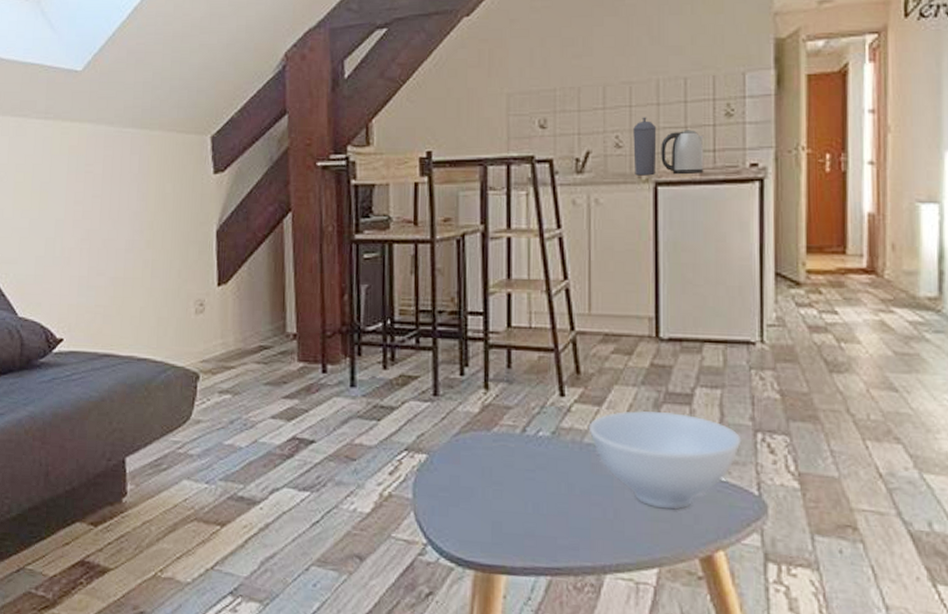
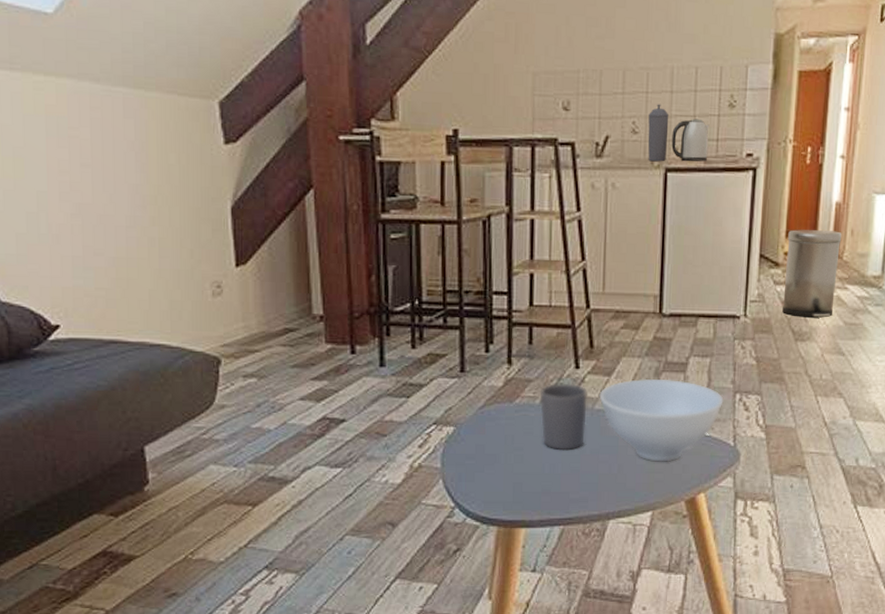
mug: none [520,411,575,489] -> present [539,383,587,451]
pedal bin: none [809,244,880,346] -> present [782,229,842,318]

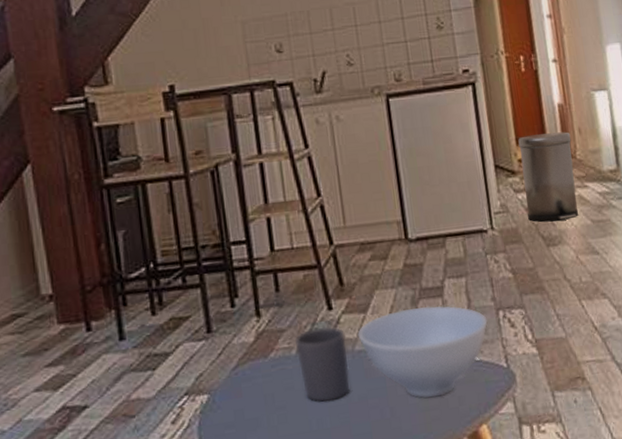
canister: present [647,104,669,162] -> none [361,34,386,90]
kettle: present [671,118,710,162] -> none [386,43,426,86]

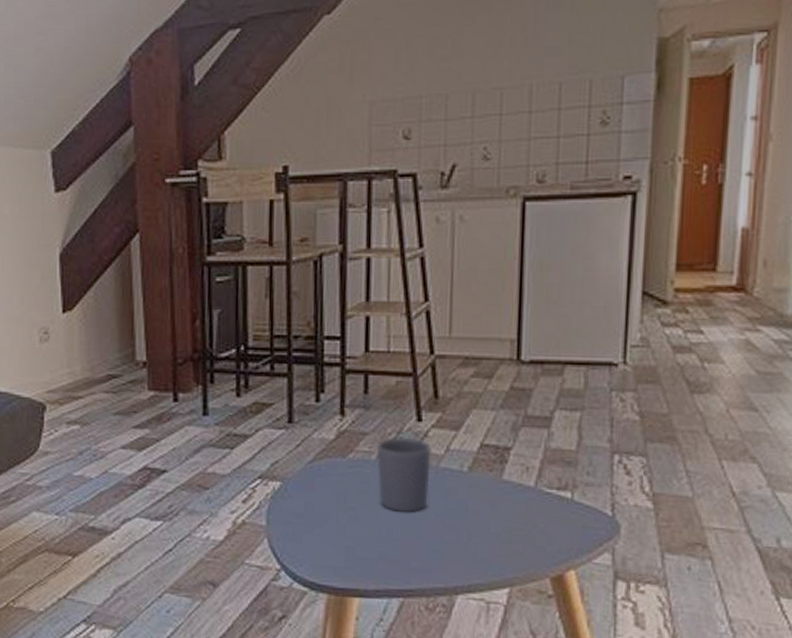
bowl: present [357,306,488,398] -> none [445,434,598,531]
pedal bin: present [518,131,579,222] -> none [673,261,751,366]

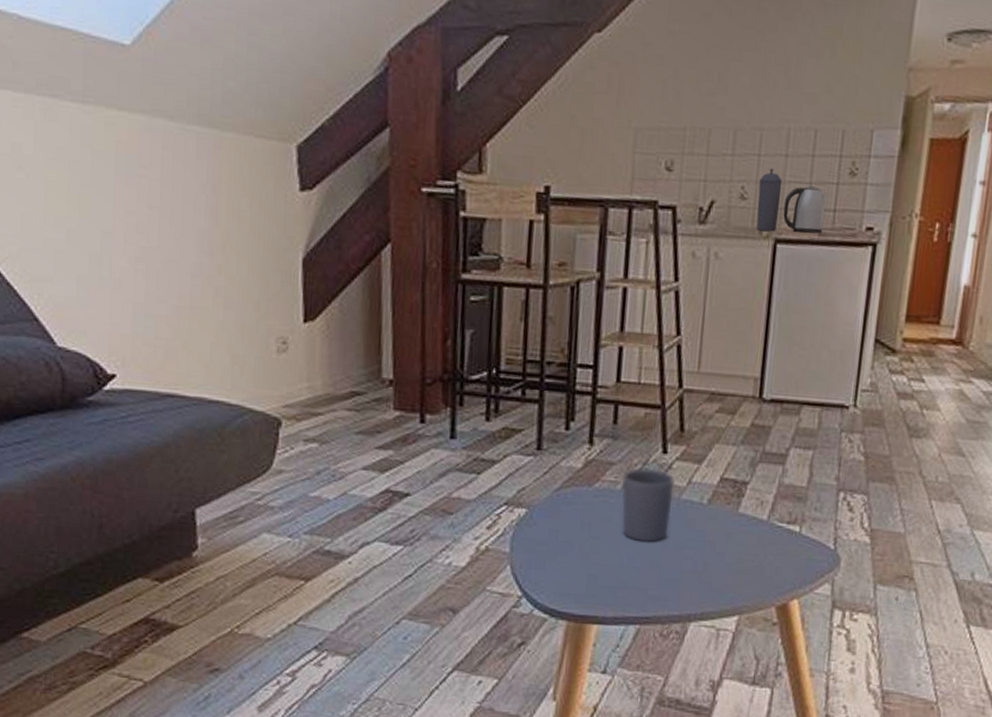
canister: none [502,126,528,190] -> present [756,168,783,232]
kettle: none [530,140,577,189] -> present [783,186,827,234]

